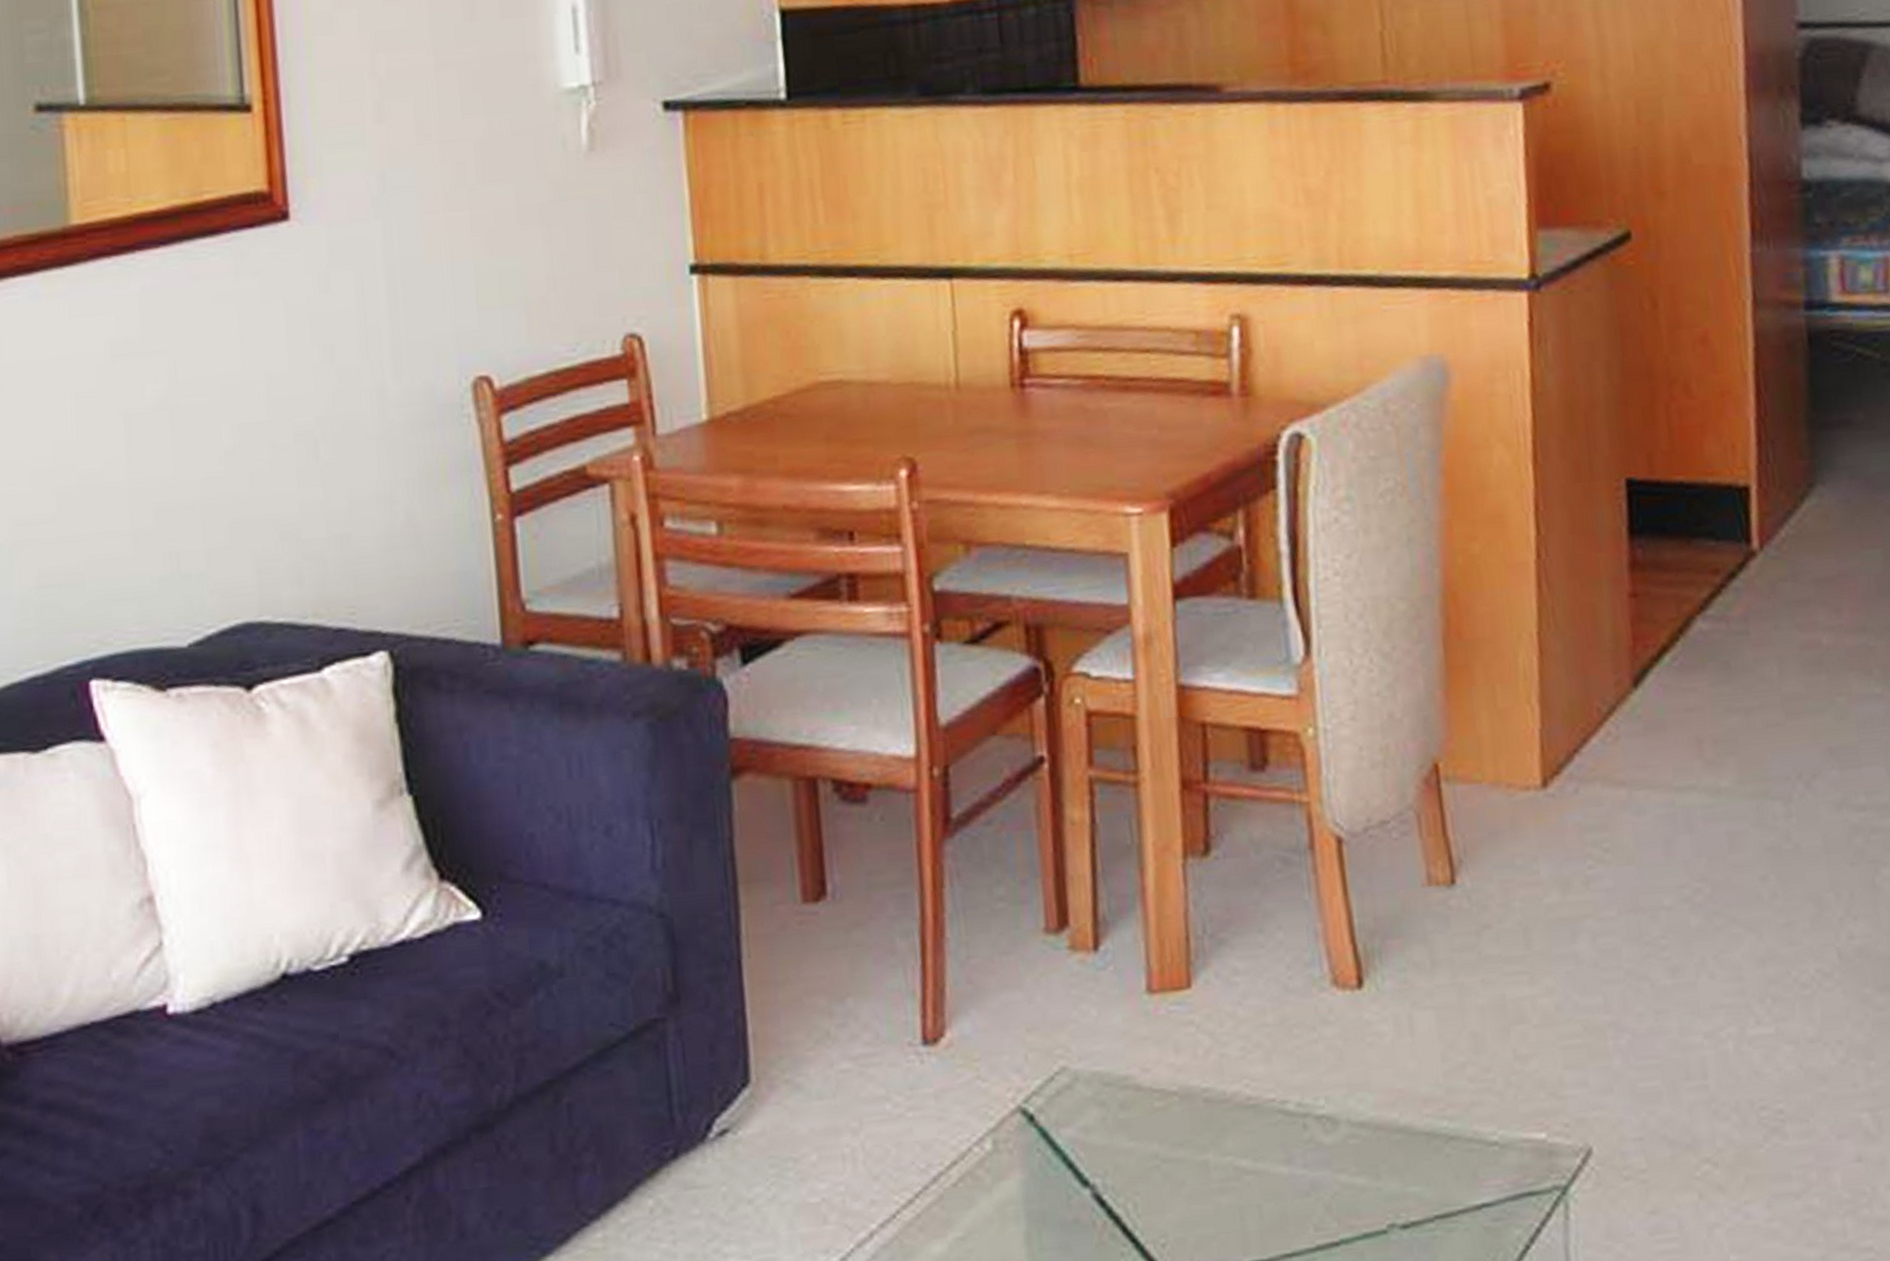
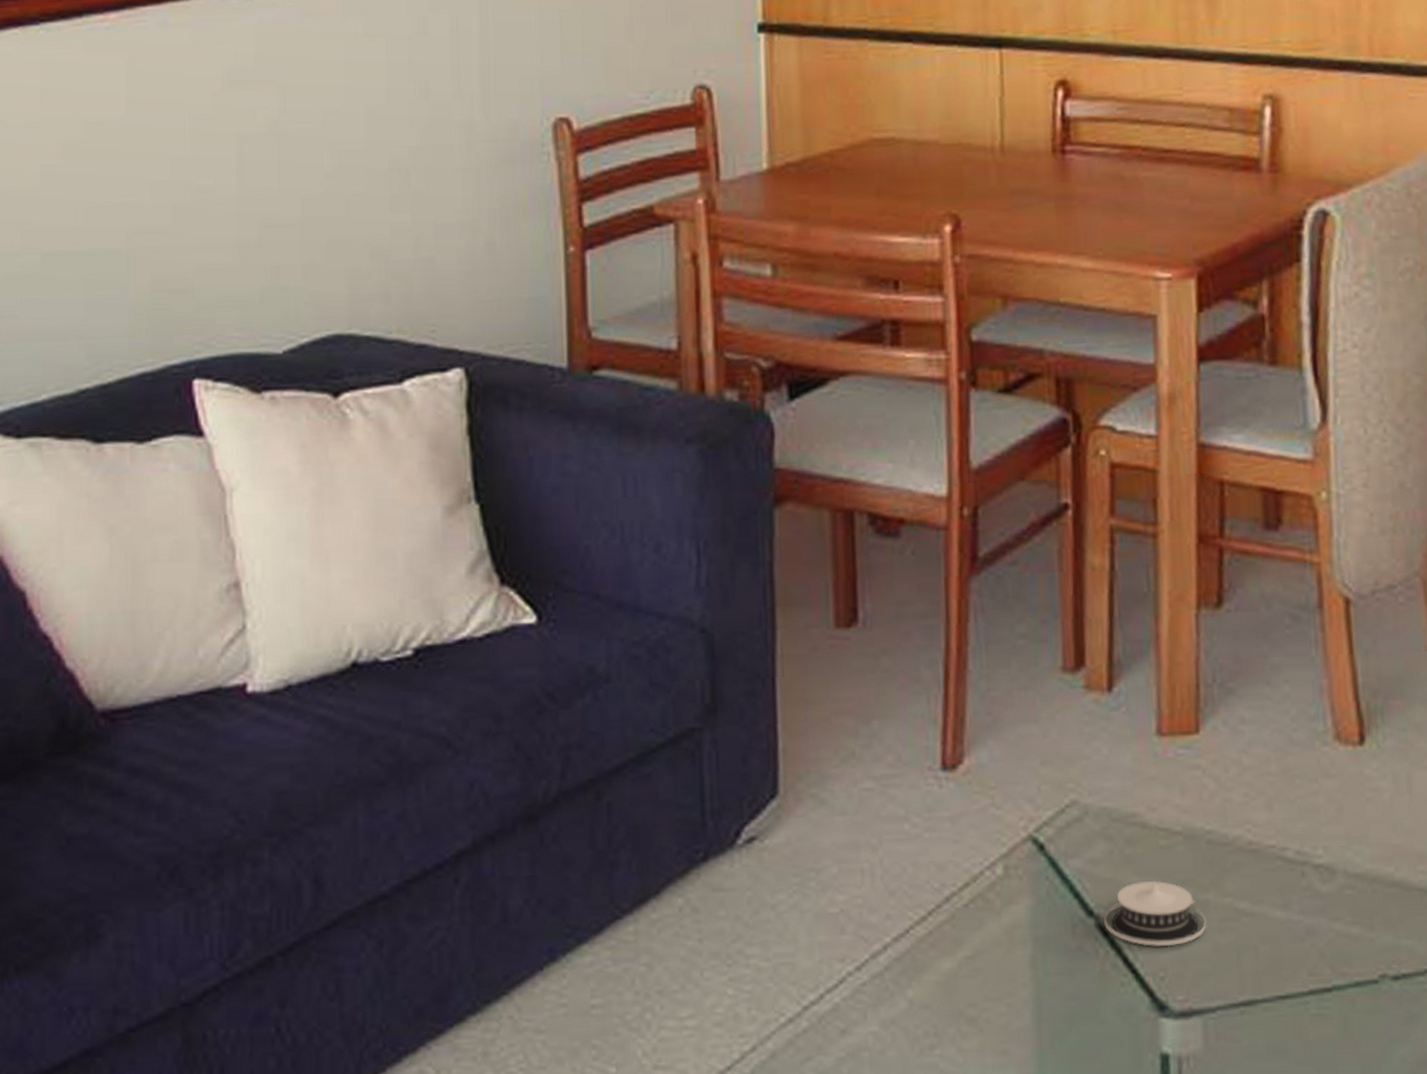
architectural model: none [1100,1143,1208,1214] -> present [1104,879,1207,947]

